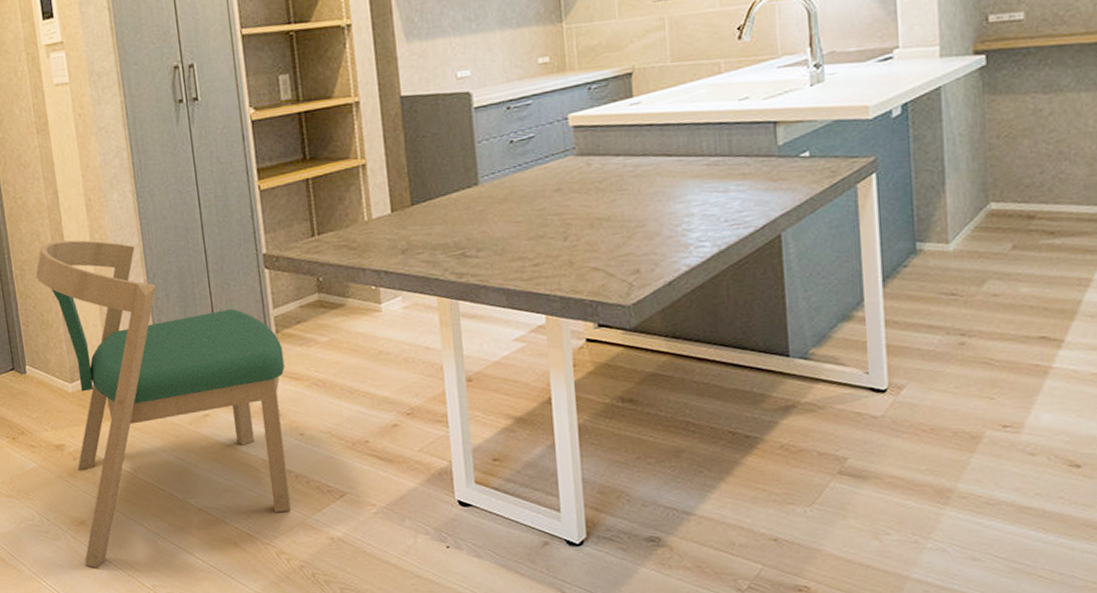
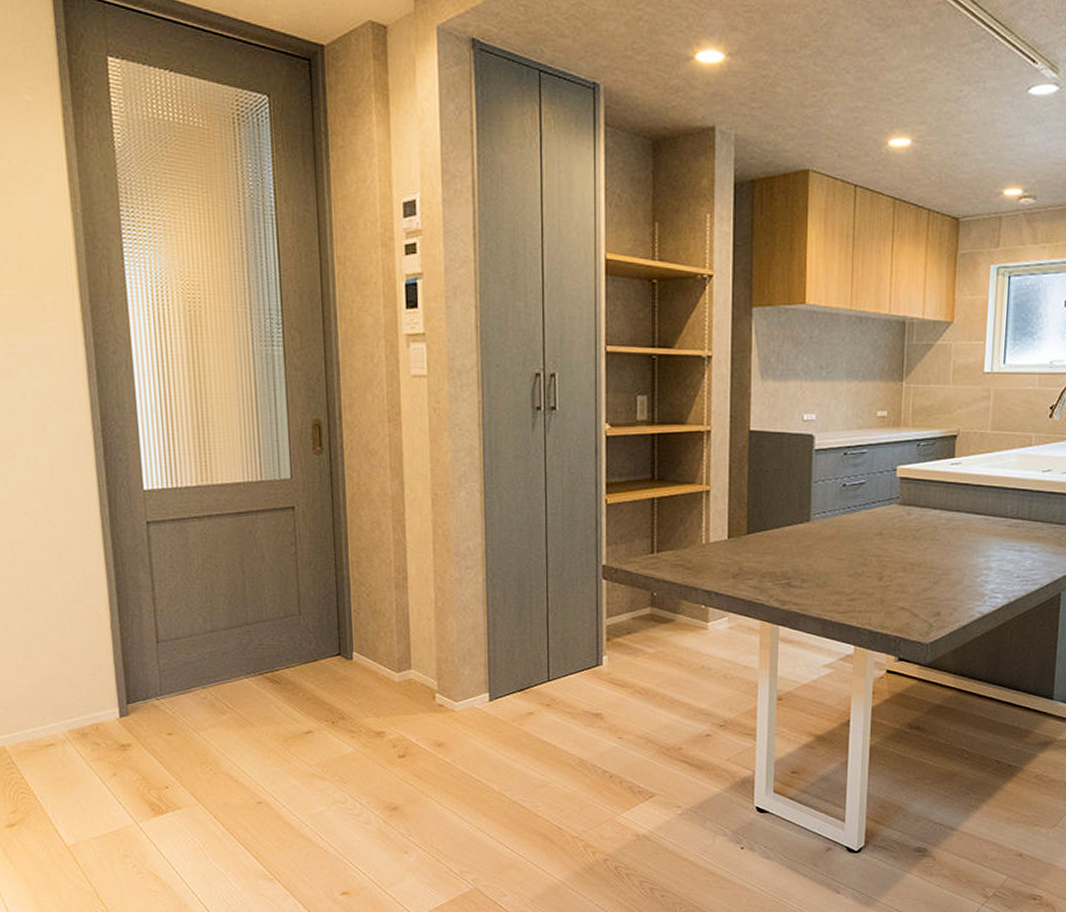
dining chair: present [35,240,291,568] -> none [372,532,611,853]

